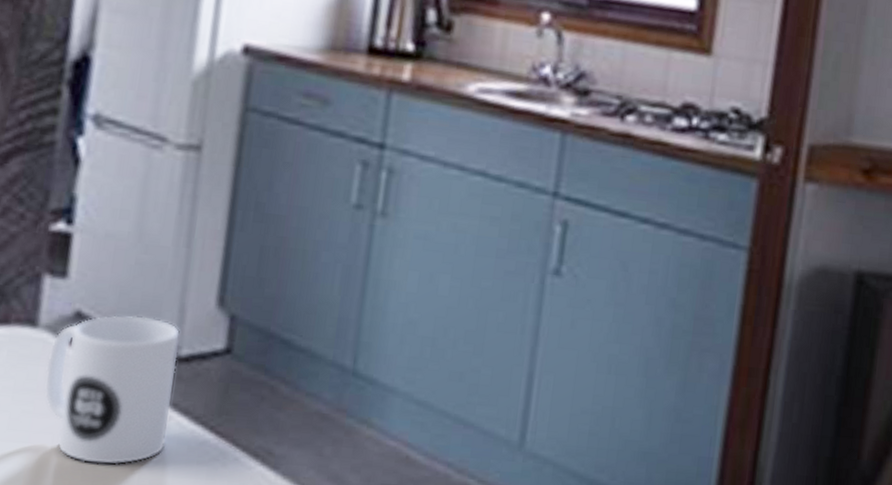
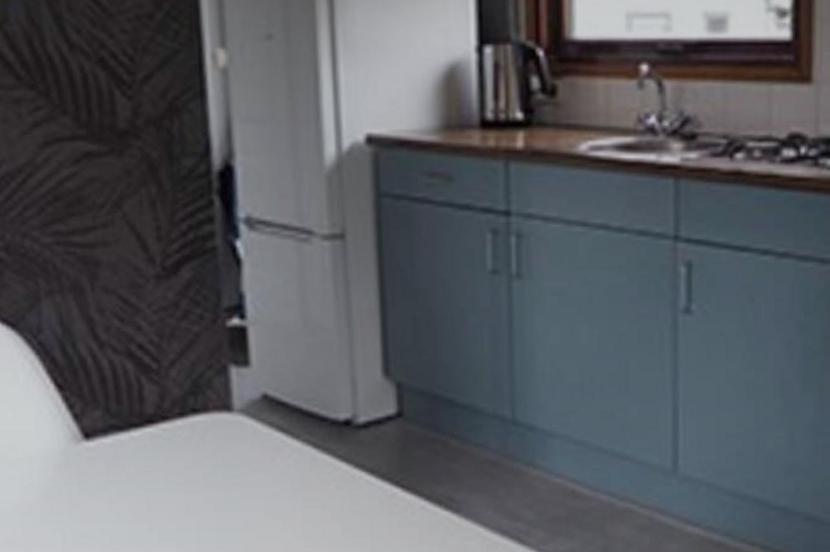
mug: present [44,315,181,465] -> none [246,392,361,523]

